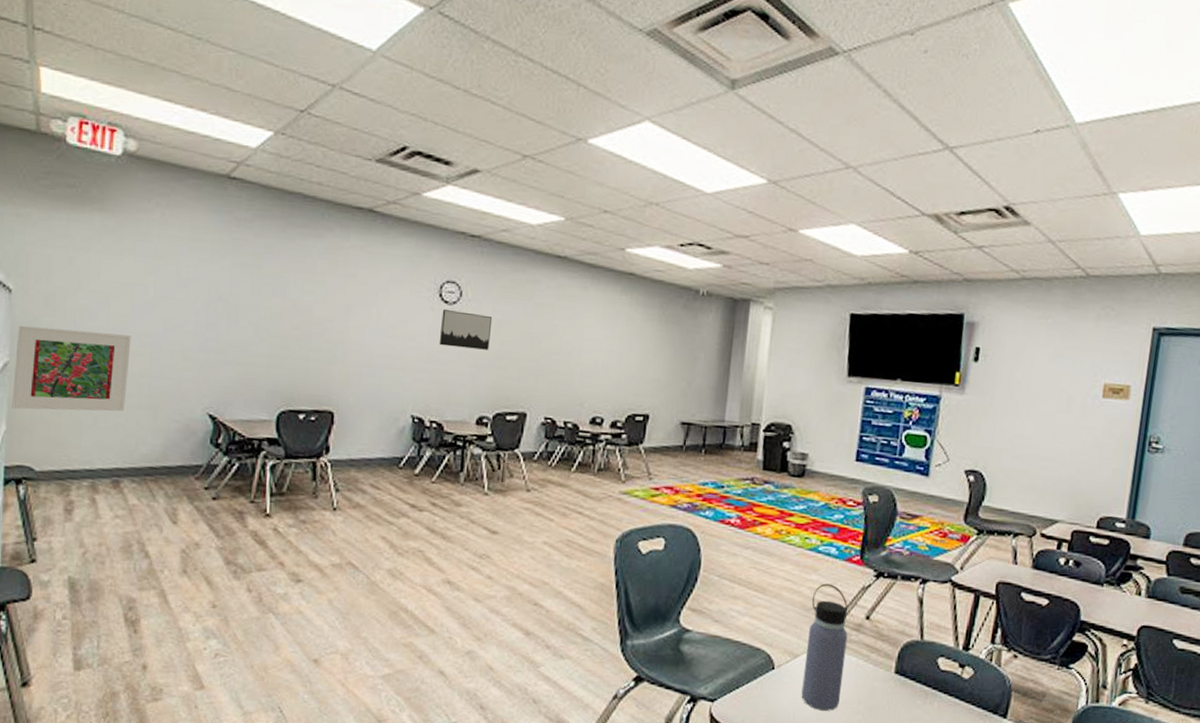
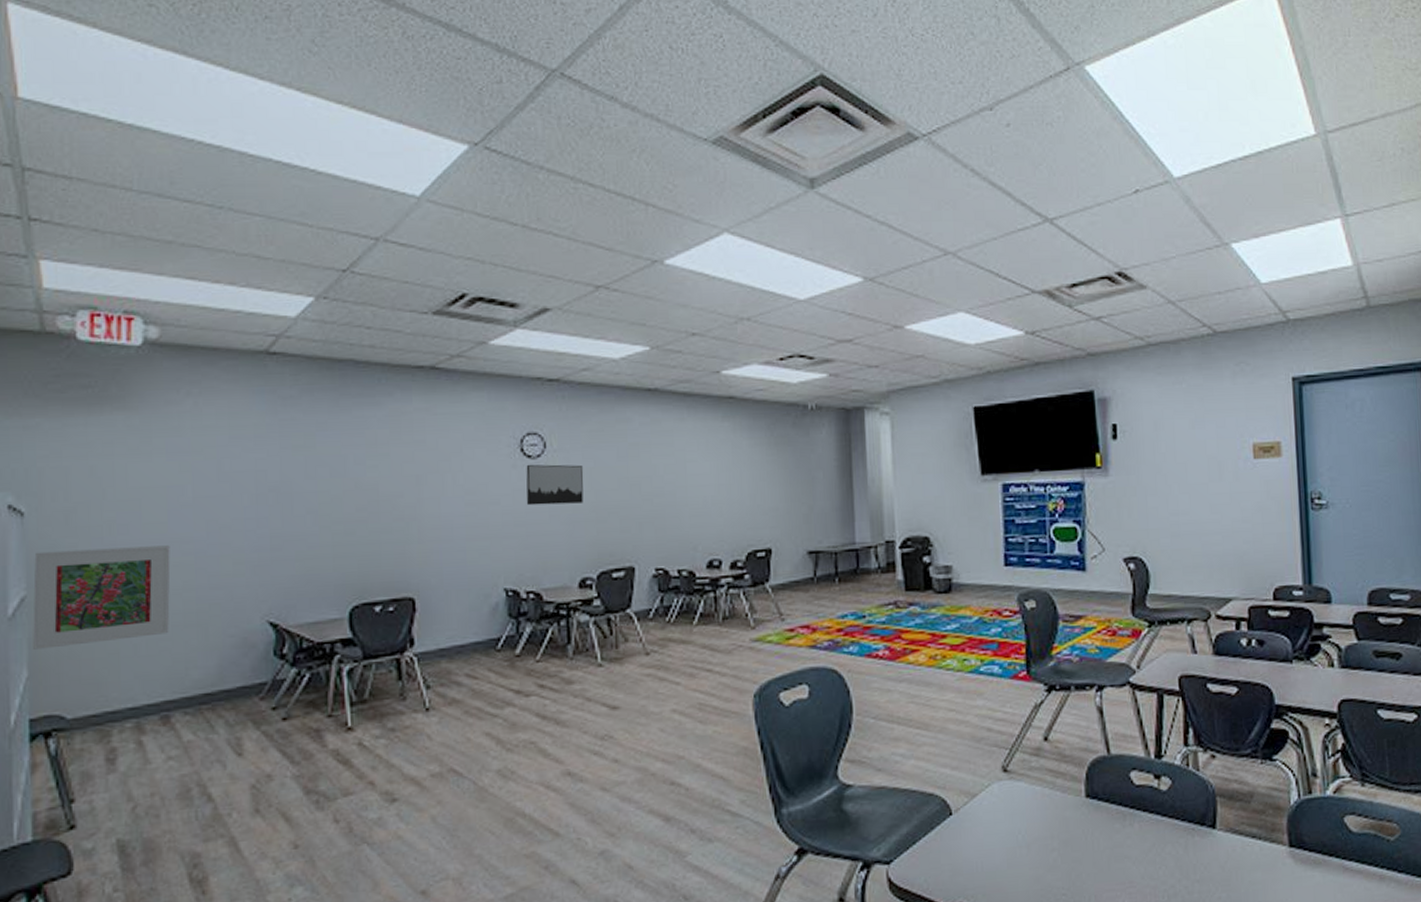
water bottle: present [801,583,848,711] -> none [982,707,1030,854]

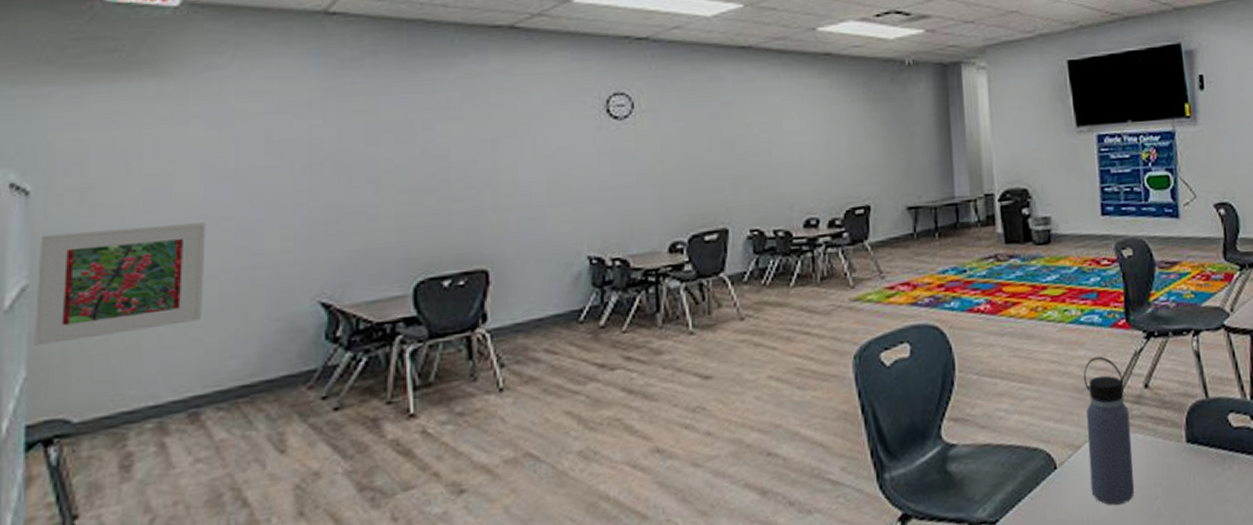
wall art: present [526,464,584,506] -> none [612,125,674,169]
water bottle: none [982,707,1030,854] -> present [1084,356,1134,506]

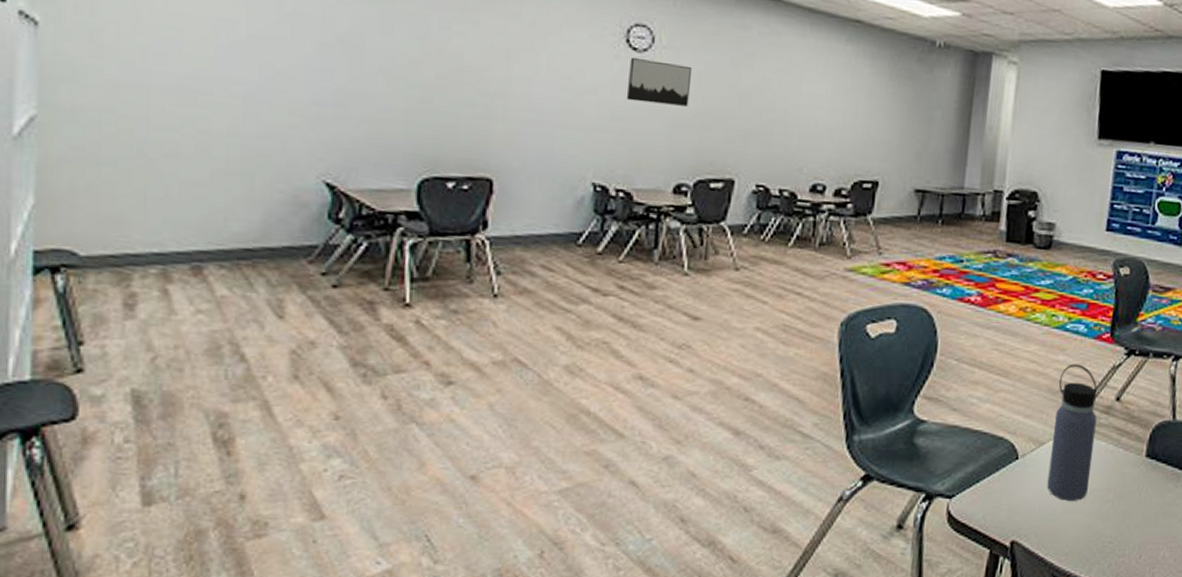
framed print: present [34,222,206,346] -> none [42,68,215,180]
wall art: none [612,125,674,169] -> present [626,58,693,107]

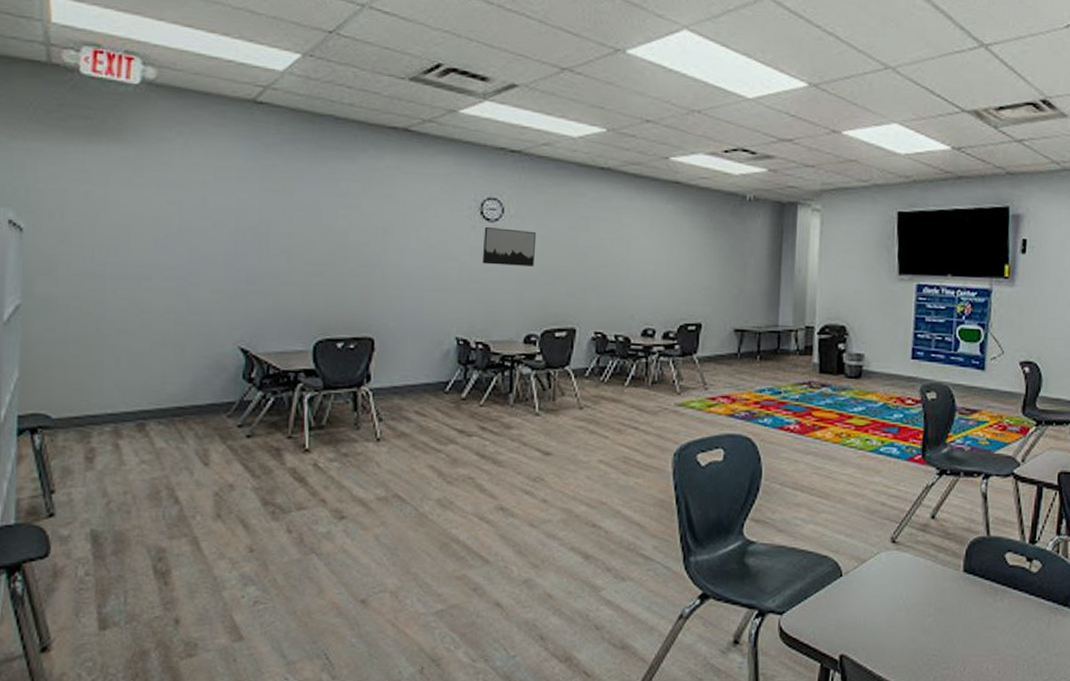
water bottle: present [1047,364,1098,501] -> none [871,484,914,615]

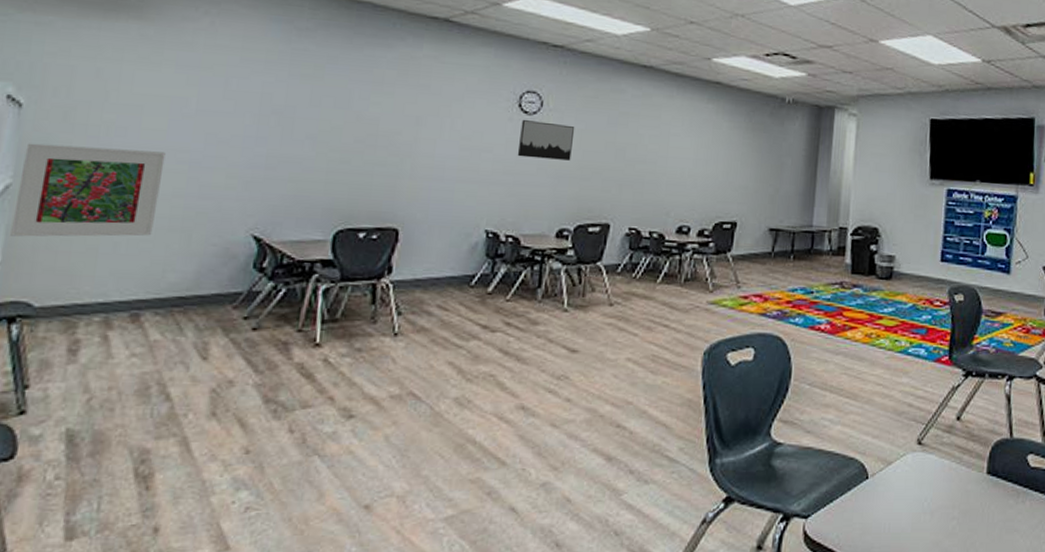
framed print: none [25,265,154,354] -> present [10,143,166,237]

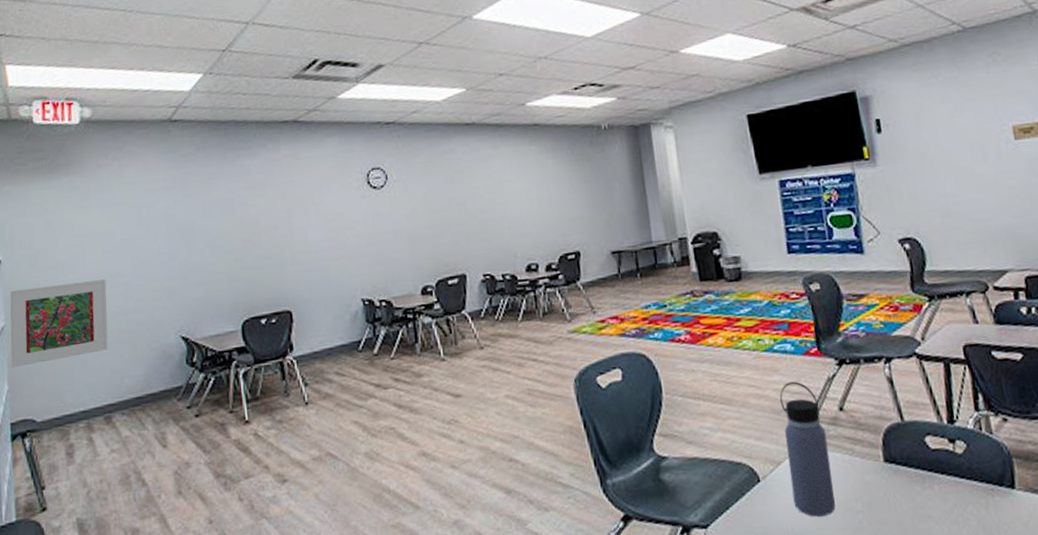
wall art: present [517,120,575,161] -> none [373,191,421,228]
water bottle: none [896,385,940,519] -> present [780,381,836,517]

